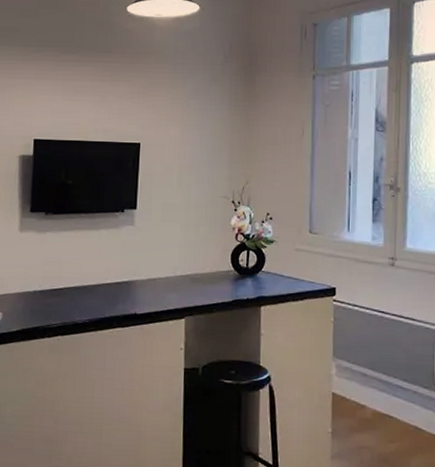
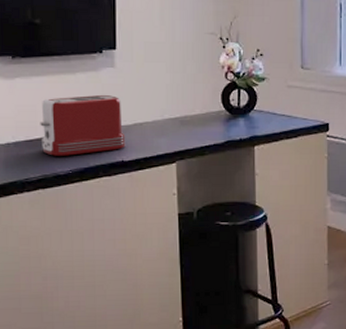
toaster: none [63,250,140,306] -> present [40,95,126,156]

